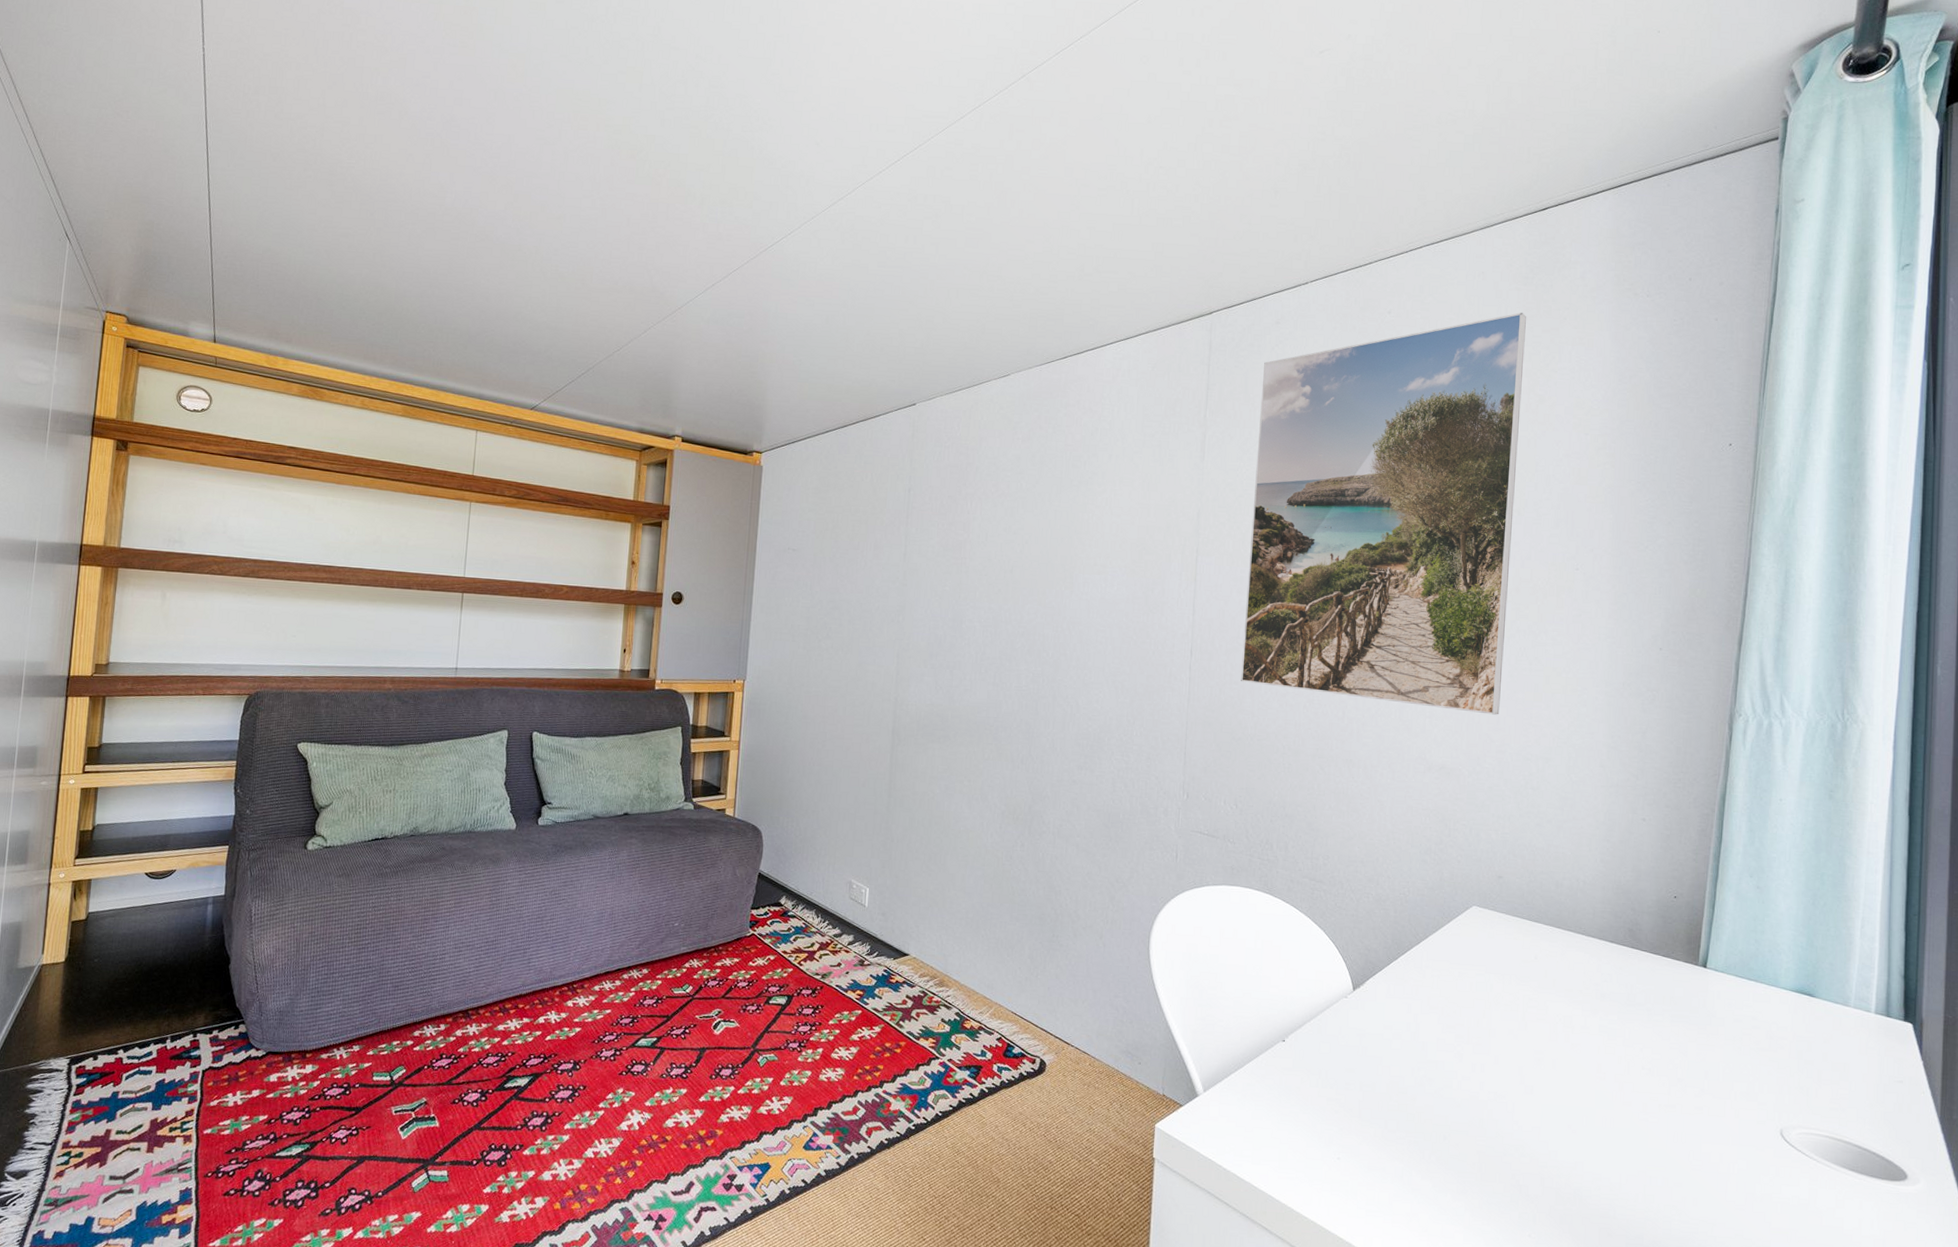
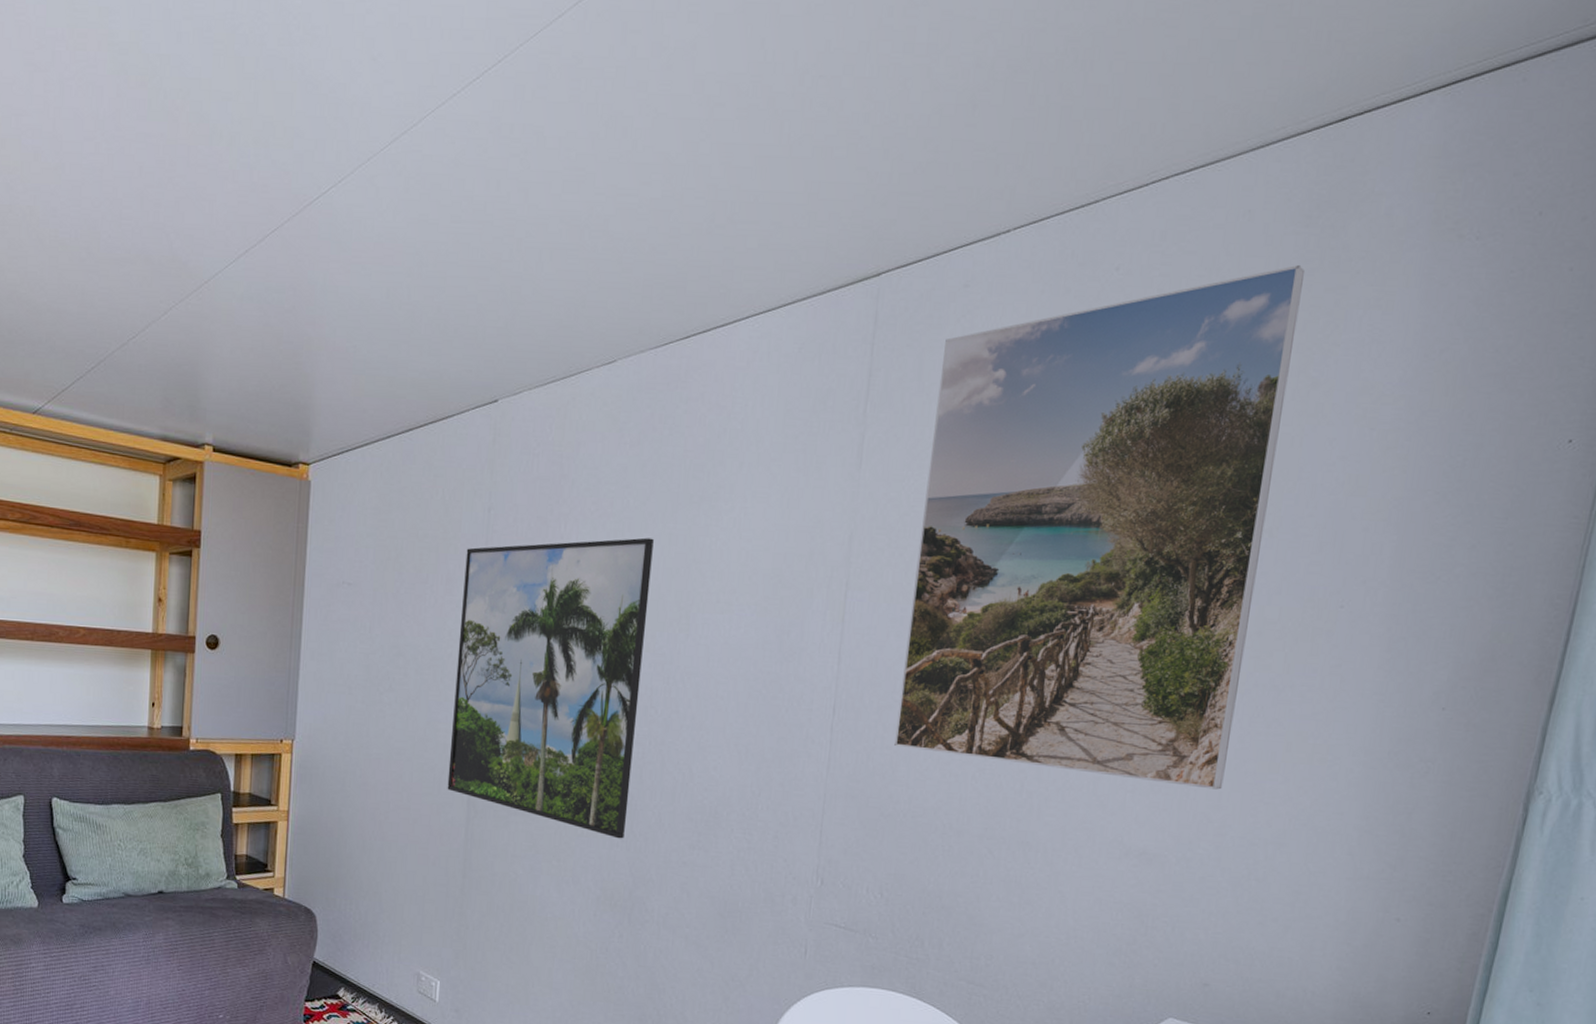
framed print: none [875,513,1043,762] -> present [447,537,654,839]

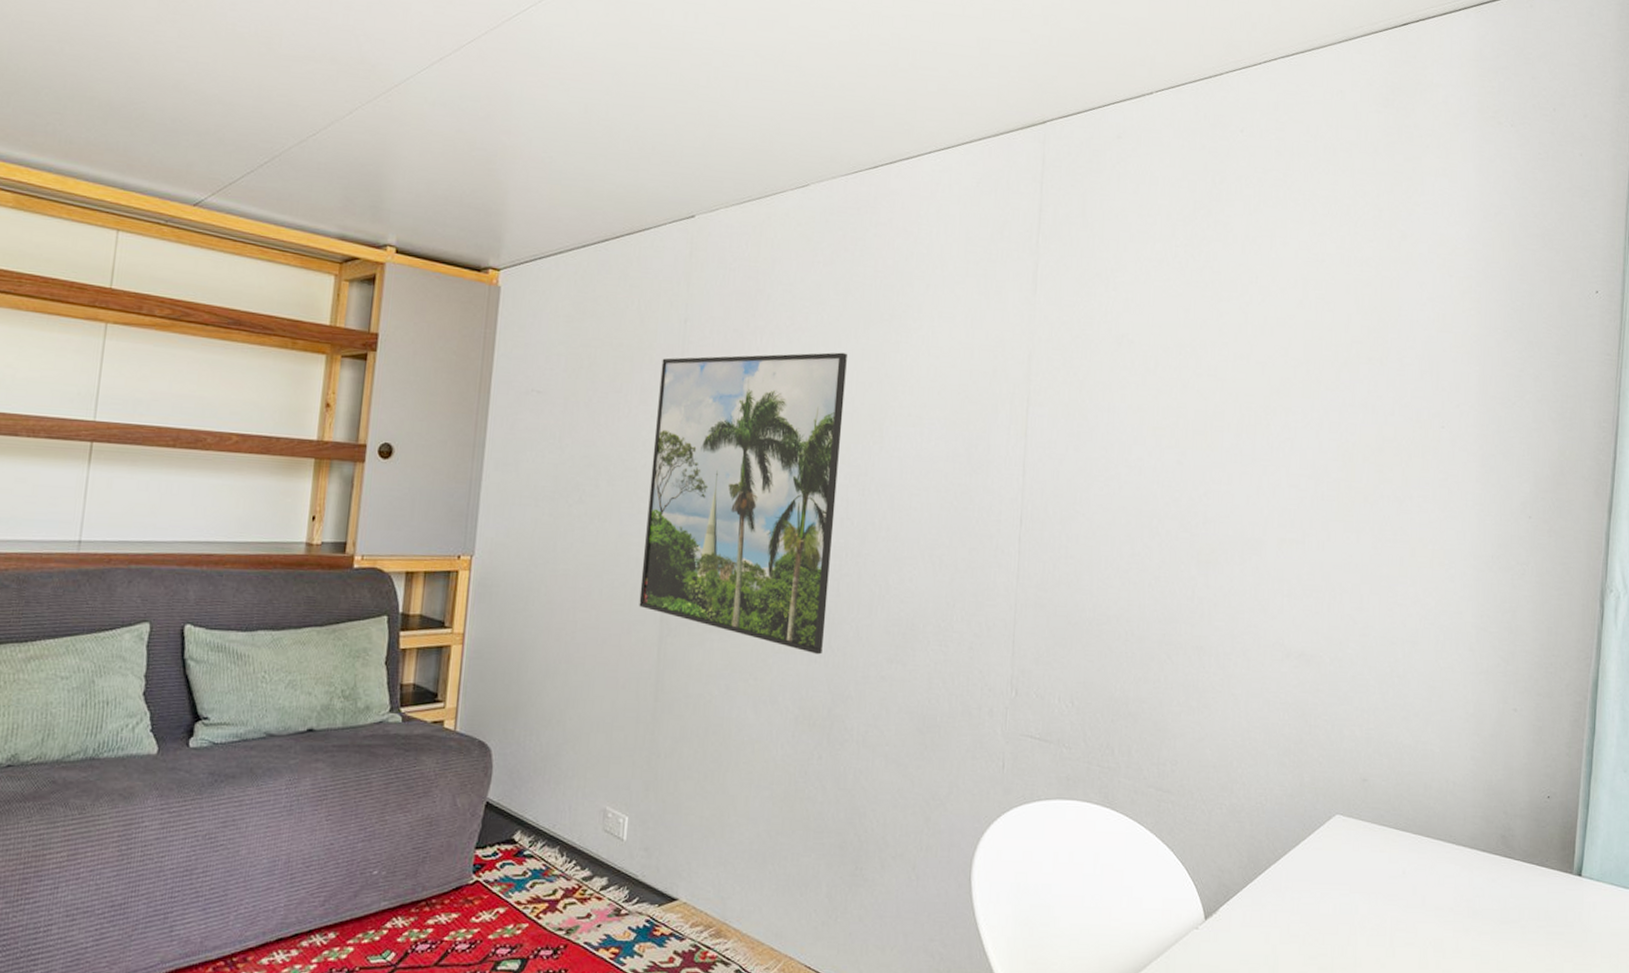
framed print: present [894,265,1304,790] -> none [1078,138,1387,593]

